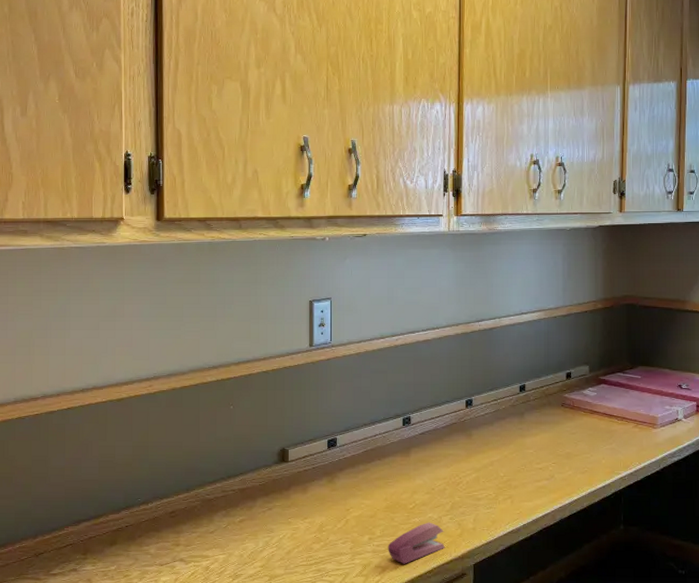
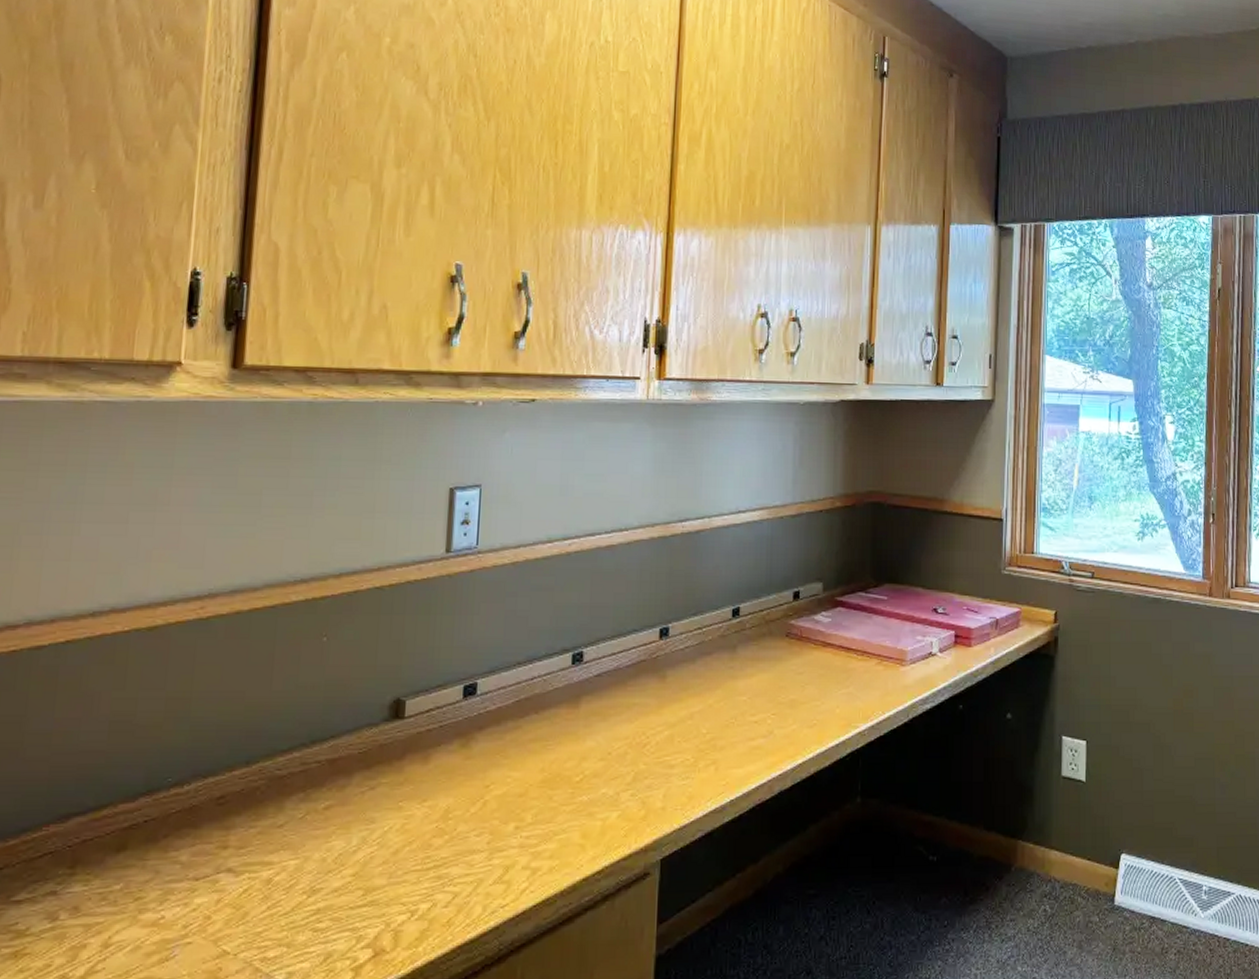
stapler: present [388,522,445,564] -> none [541,800,623,863]

